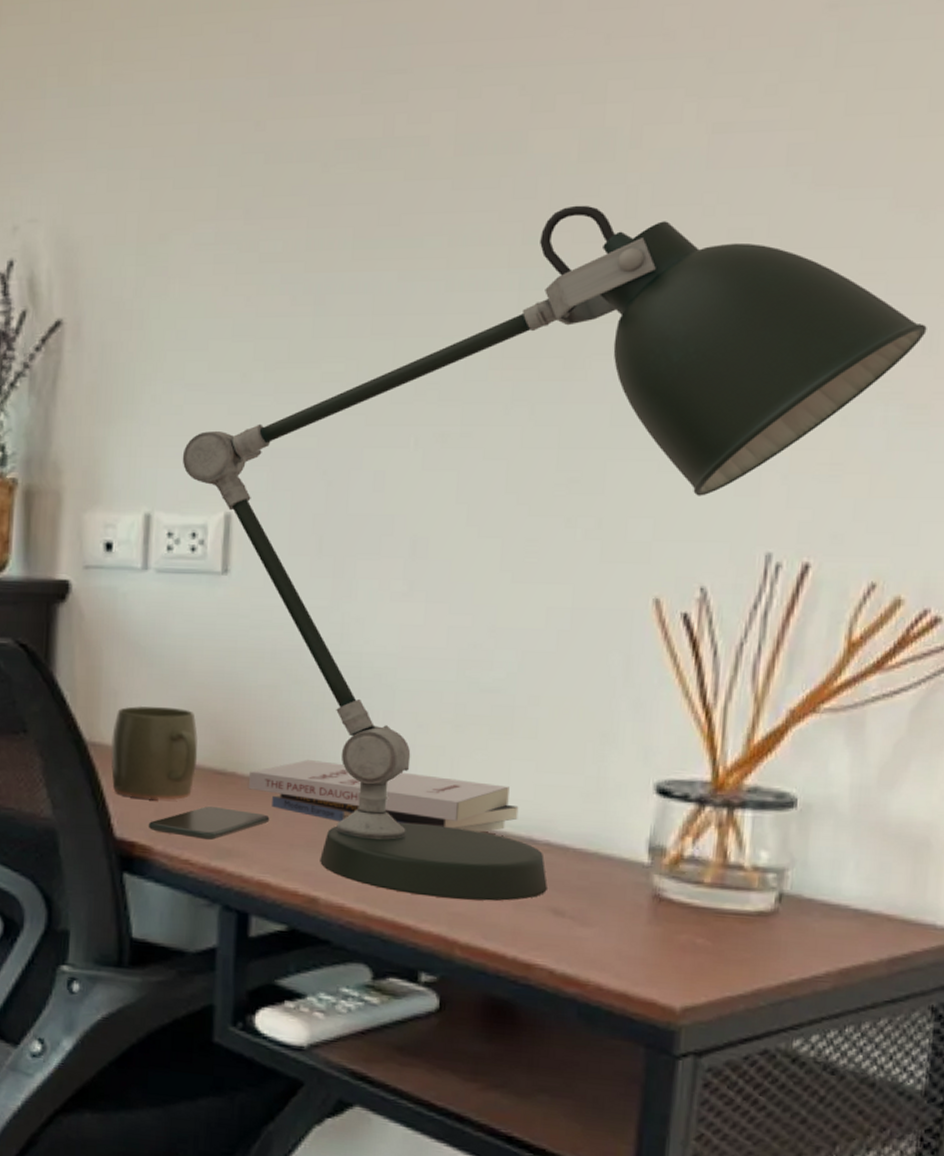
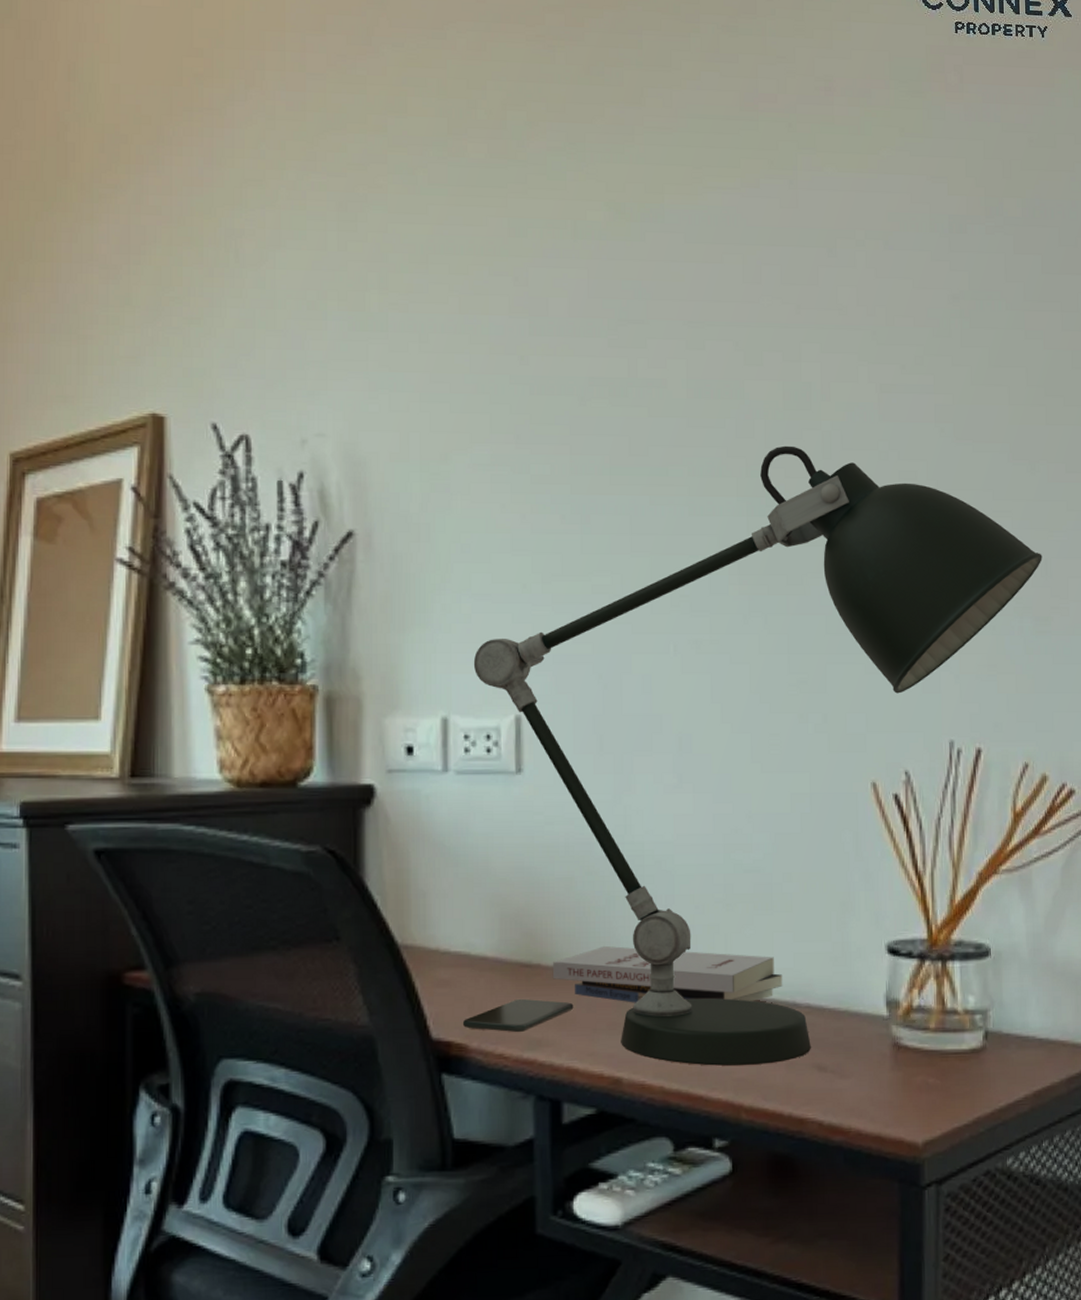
mug: present [111,705,198,801] -> none [423,904,505,998]

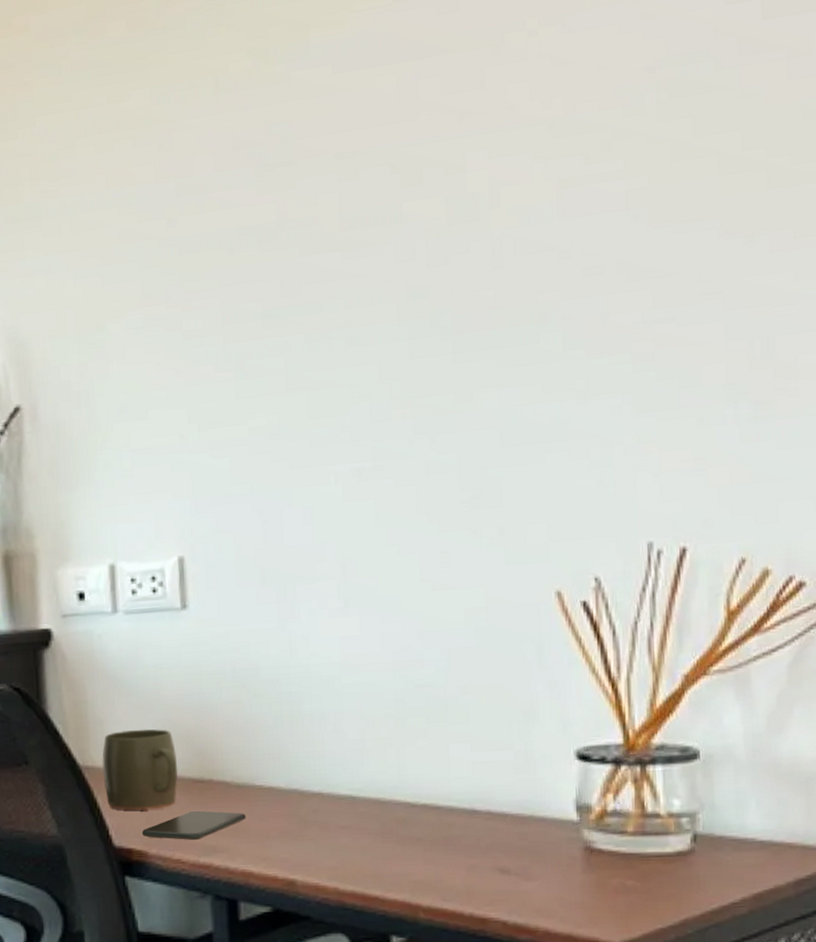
mug: none [423,904,505,998] -> present [102,729,178,811]
desk lamp: present [473,445,1042,1066] -> none [136,260,763,870]
books: present [552,946,783,1003] -> none [224,761,461,813]

